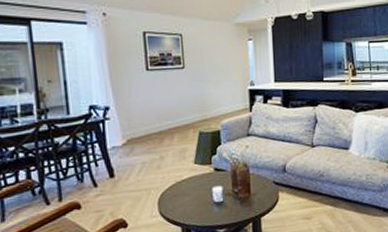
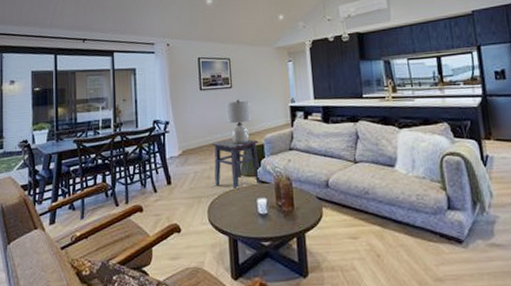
side table: none [161,125,218,181] -> present [212,138,262,191]
lamp: none [177,81,208,131] -> present [225,99,252,145]

